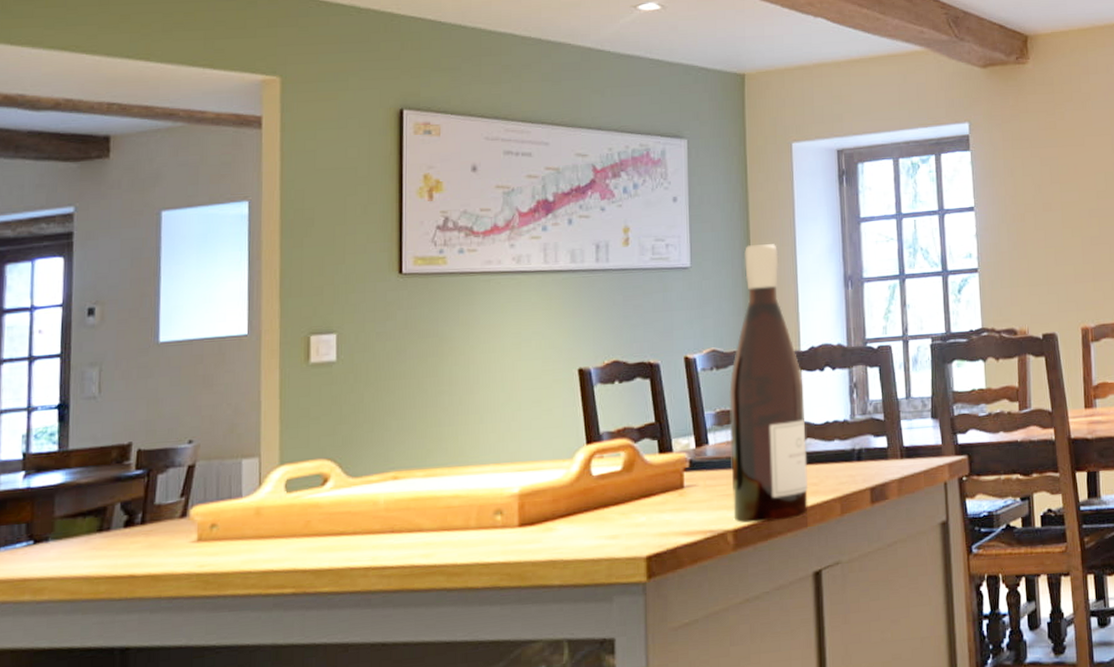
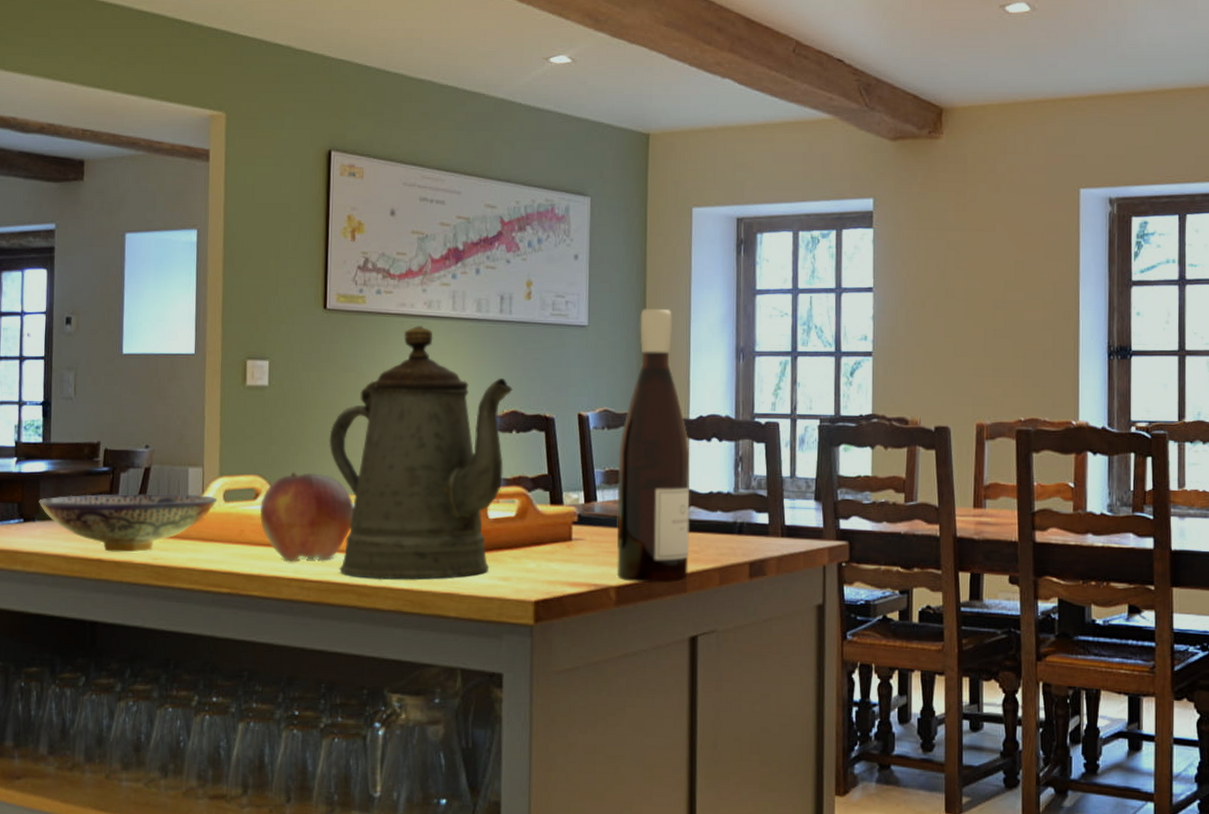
bowl: none [53,488,278,565] -> present [39,493,218,553]
fruit: none [328,448,440,549] -> present [259,471,354,562]
coffee pot: none [409,282,613,556] -> present [329,326,513,579]

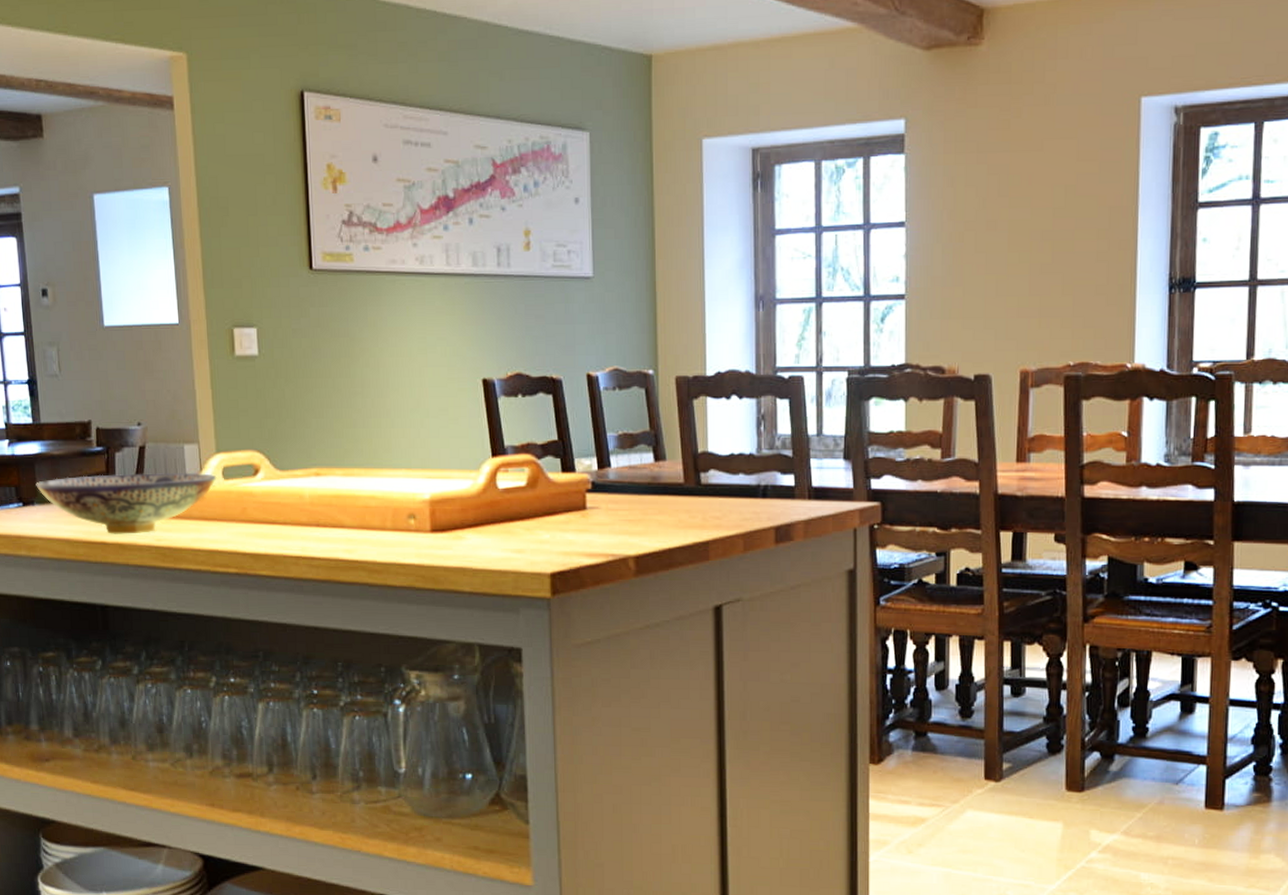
fruit: present [259,471,354,562] -> none [260,445,358,539]
coffee pot: present [329,326,513,579] -> none [326,284,516,555]
bottle: present [616,309,690,584] -> none [631,255,711,553]

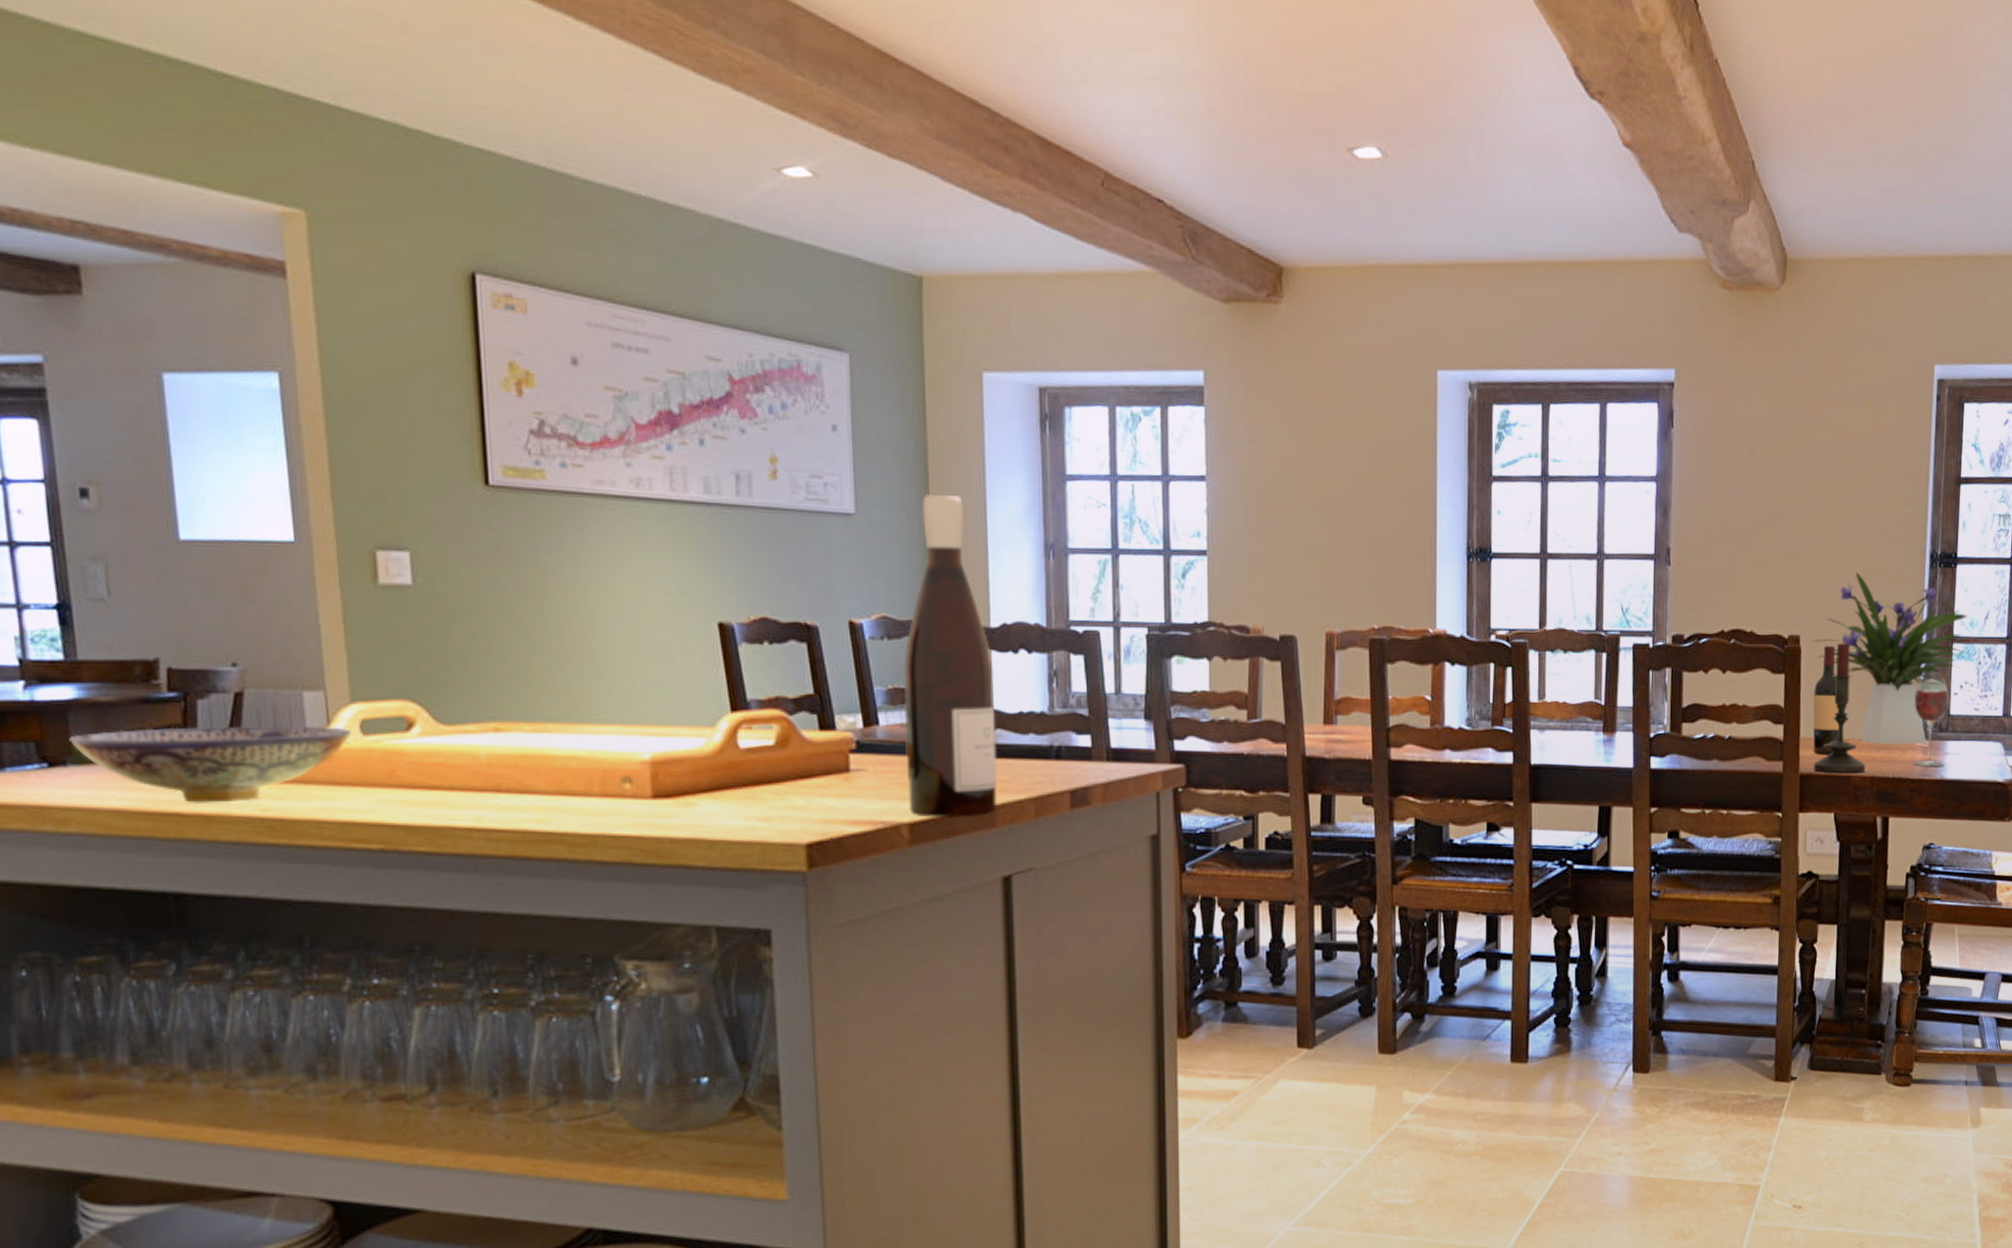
bottle: none [631,255,711,553] -> present [903,495,998,819]

